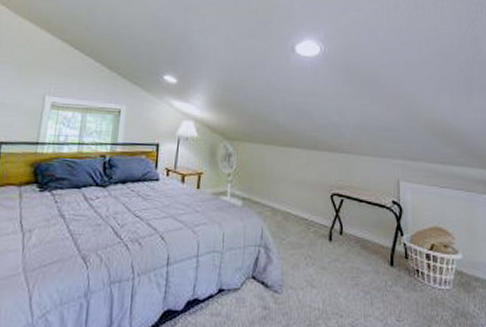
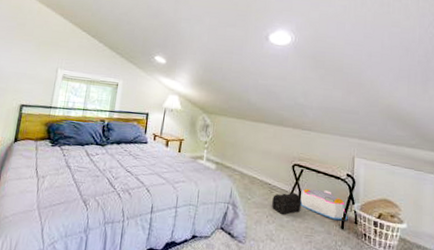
treasure chest: none [310,227,344,255] -> present [272,192,302,215]
storage bin: none [342,221,397,257] -> present [300,188,348,221]

